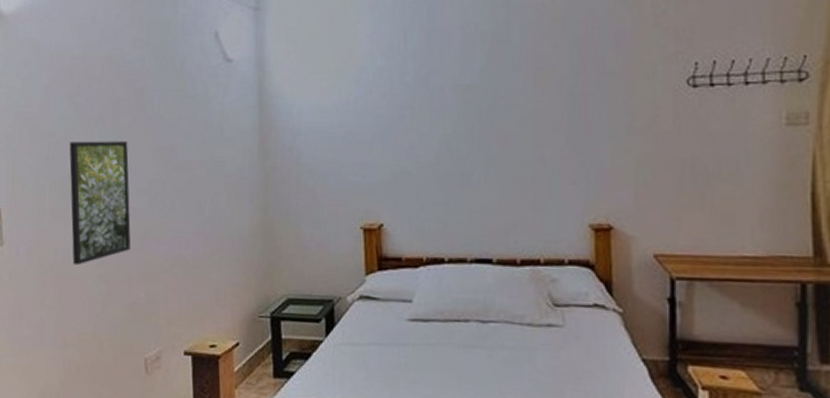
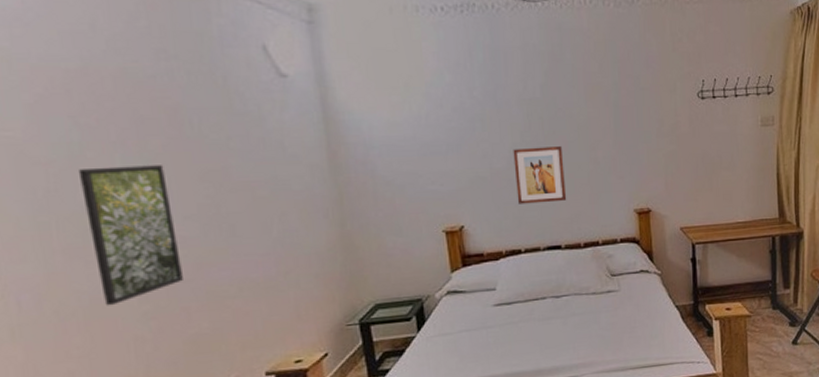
wall art: none [443,140,503,207] -> present [513,146,567,204]

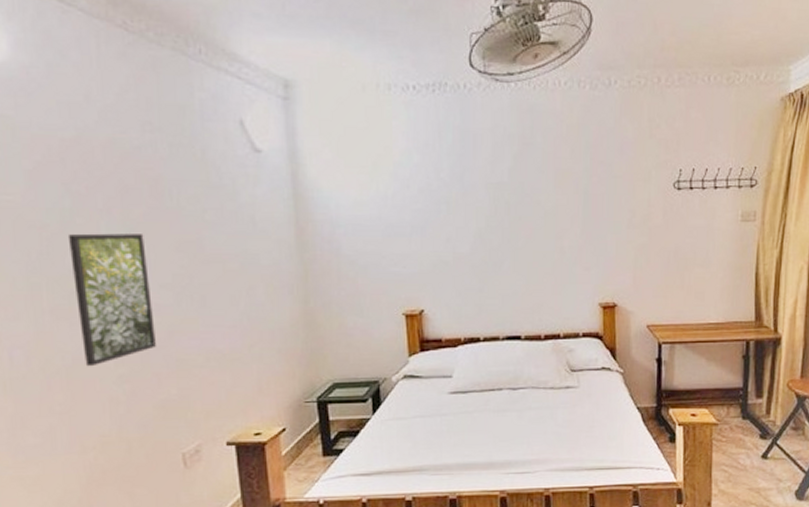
wall art: present [513,146,567,204] -> none [477,233,530,291]

